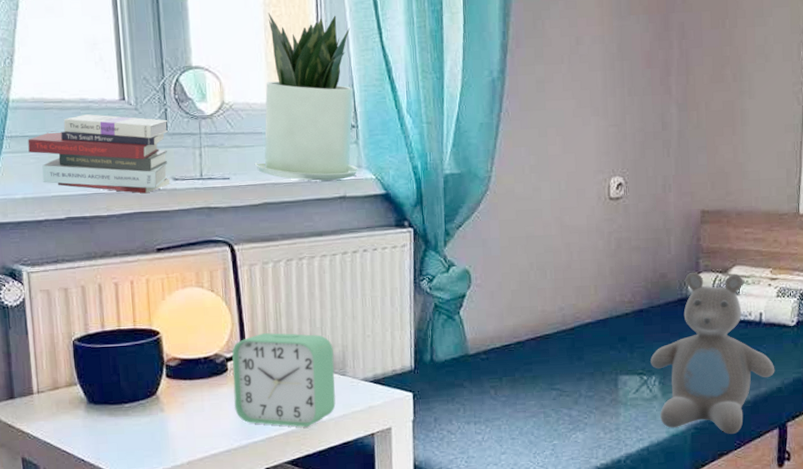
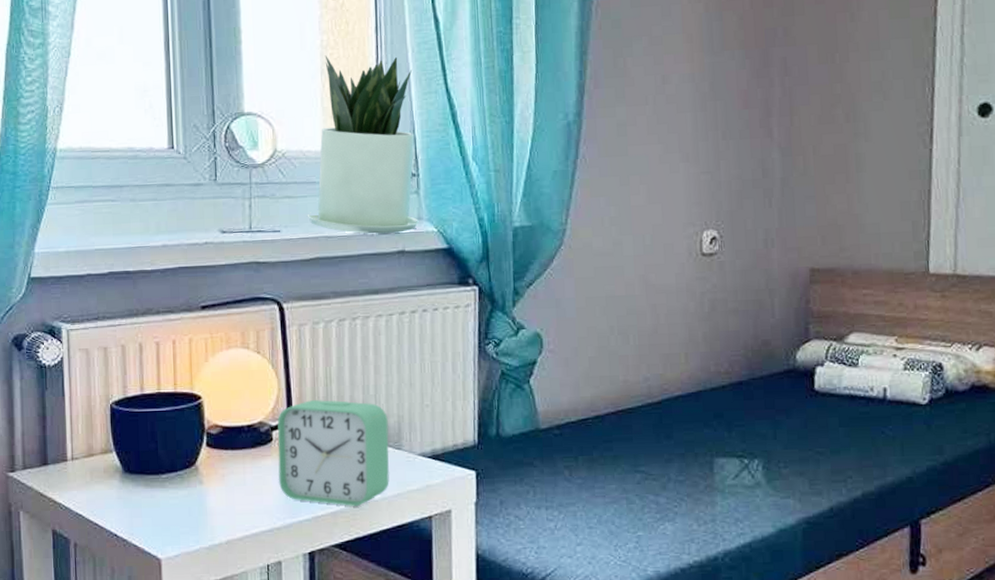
books: present [27,114,171,194] -> none [73,163,218,247]
stuffed animal: present [650,272,775,435] -> none [752,339,904,532]

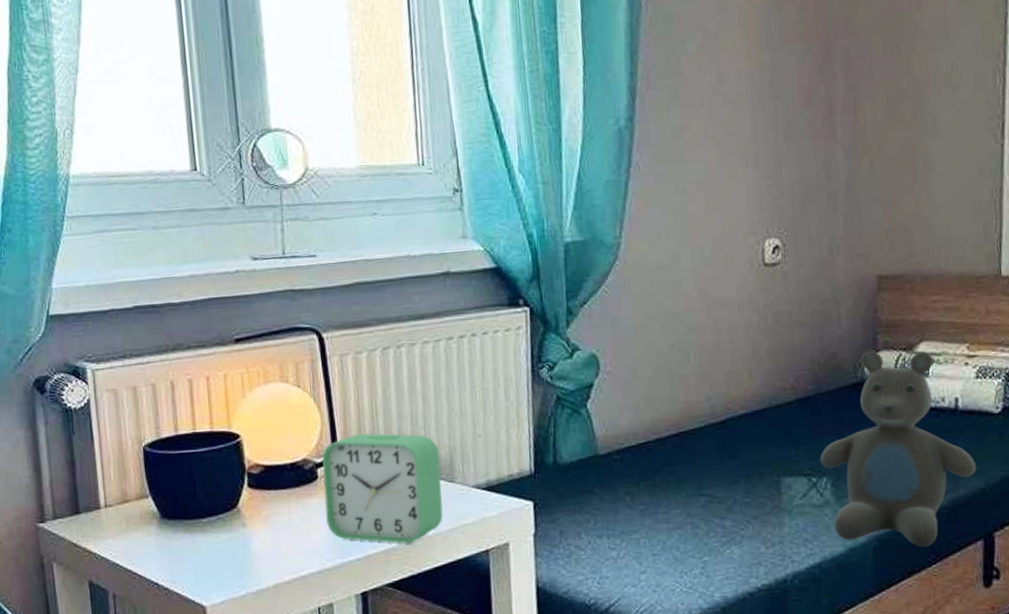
planter: present [307,55,420,234] -> none [343,63,465,256]
stuffed animal: none [752,339,904,532] -> present [820,350,977,548]

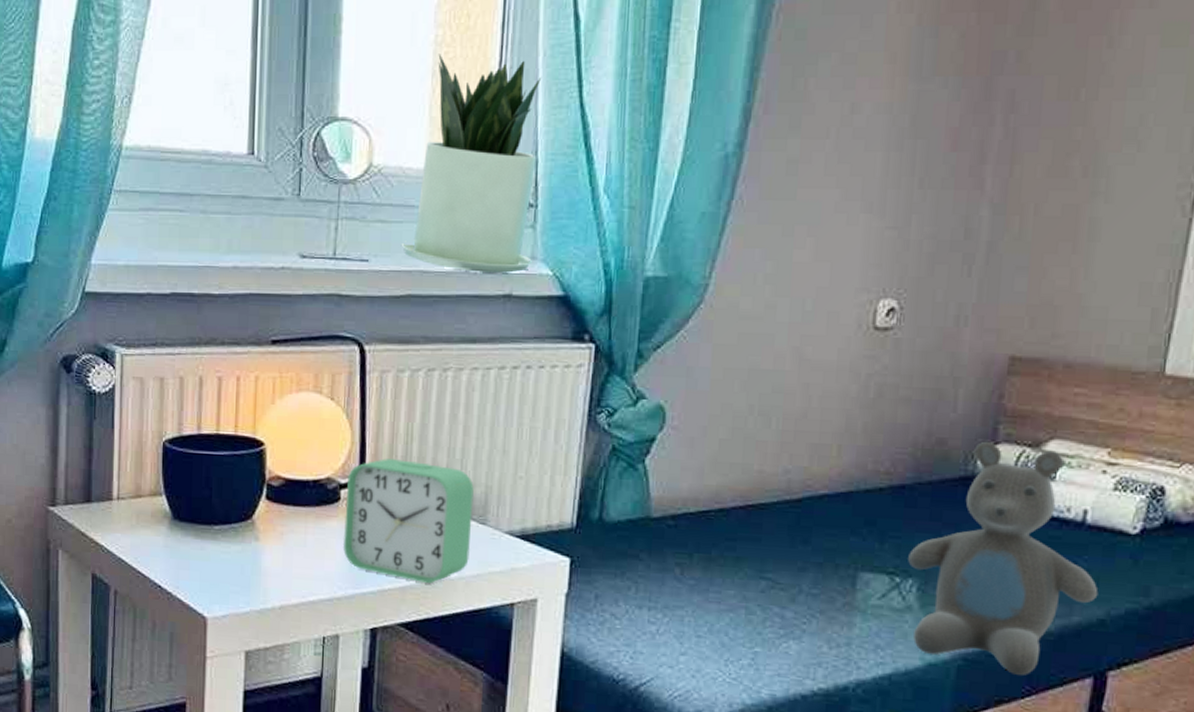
planter: none [343,63,465,256] -> present [401,54,542,273]

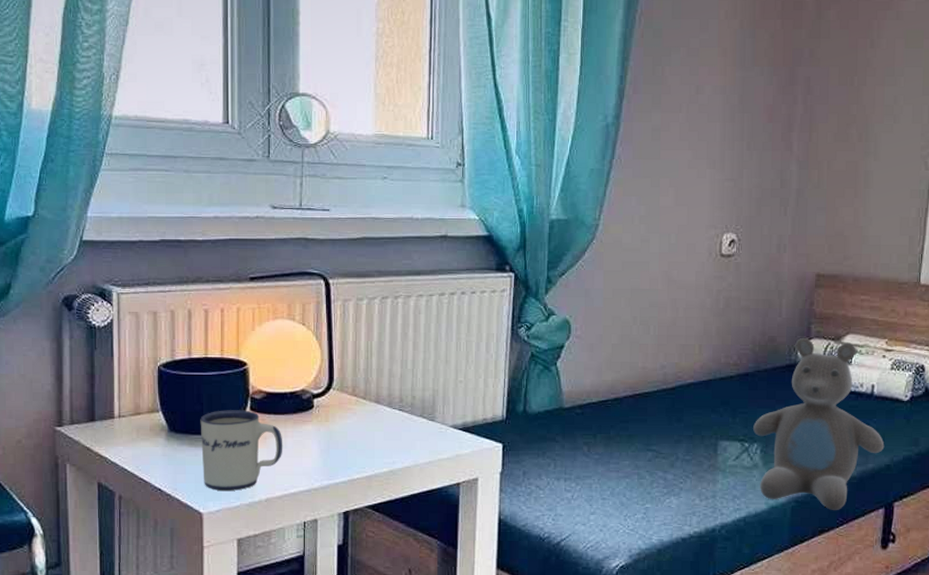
mug: none [208,497,303,594] -> present [200,410,283,491]
alarm clock: present [342,459,474,583] -> none [317,372,423,471]
planter: present [401,54,542,273] -> none [355,43,464,218]

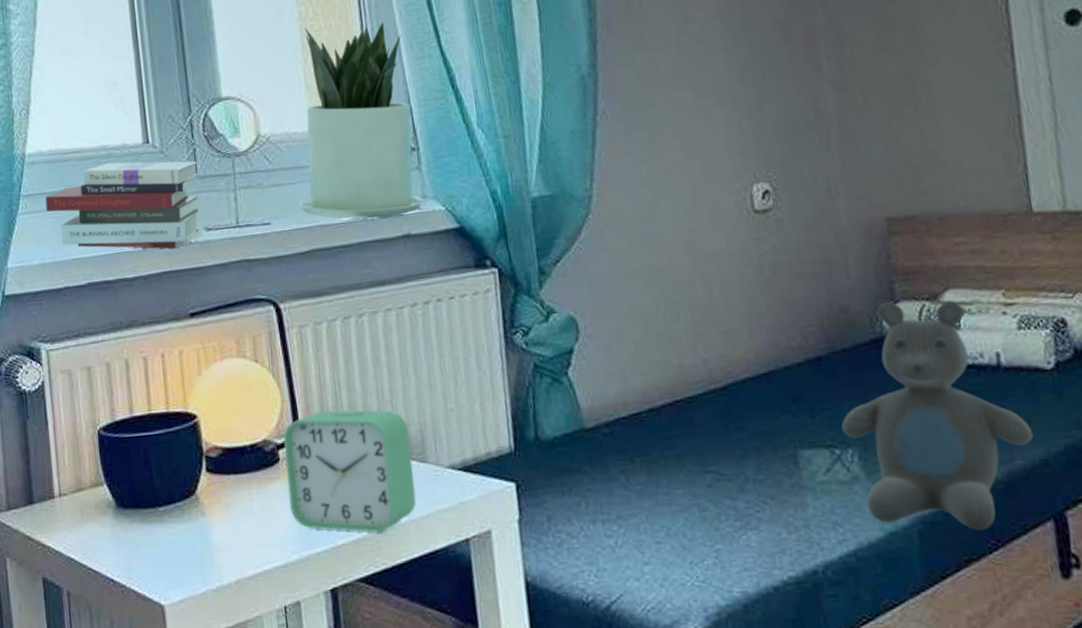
books: none [127,136,271,220] -> present [45,161,203,249]
mug: present [200,410,283,491] -> none [150,472,250,575]
alarm clock: none [317,372,423,471] -> present [283,410,416,532]
planter: none [355,43,464,218] -> present [298,23,425,219]

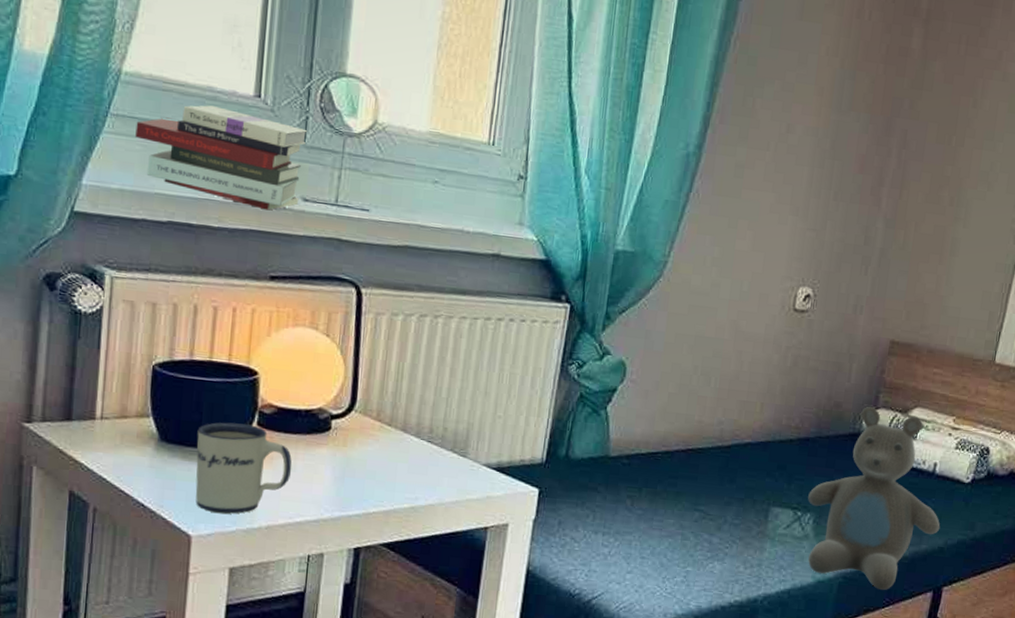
mug: none [150,472,250,575] -> present [195,422,292,514]
alarm clock: present [283,410,416,532] -> none [331,393,457,508]
planter: present [298,23,425,219] -> none [400,29,537,235]

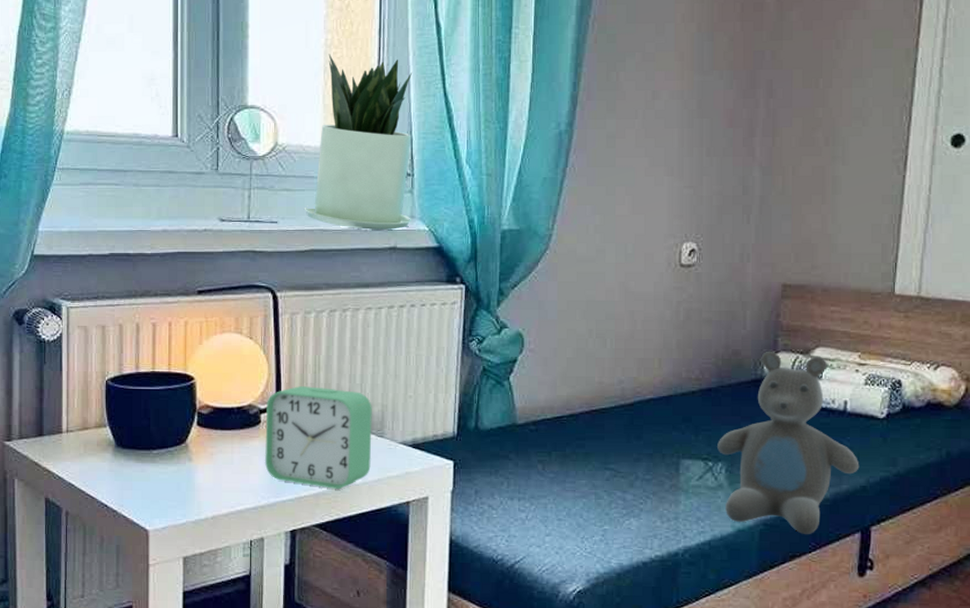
books: present [135,105,308,211] -> none [78,150,219,233]
mug: present [195,422,292,514] -> none [147,425,230,508]
alarm clock: none [331,393,457,508] -> present [264,386,372,489]
planter: none [400,29,537,235] -> present [304,54,413,230]

